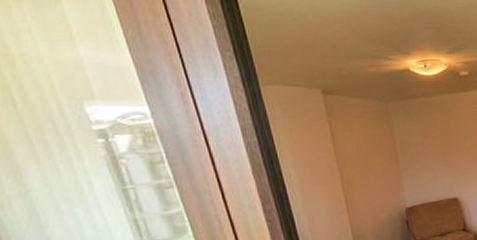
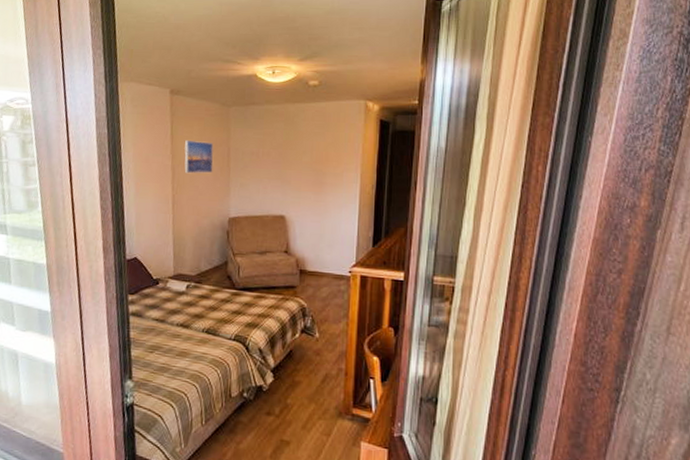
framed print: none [348,138,382,173] -> present [184,140,214,174]

